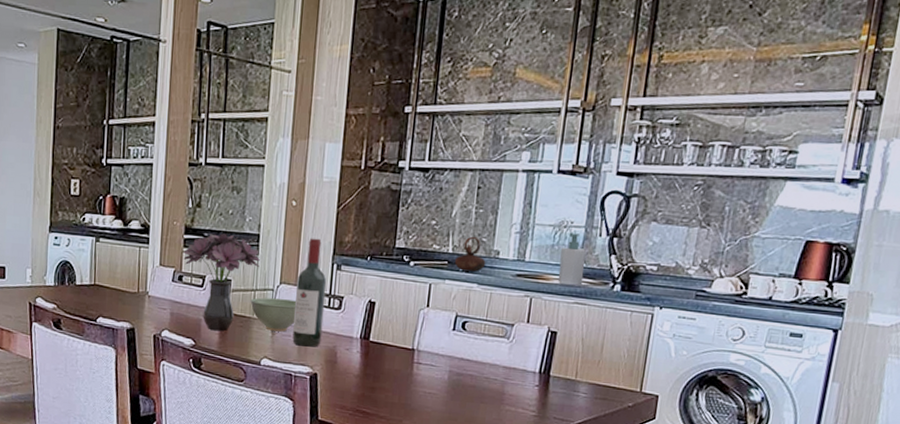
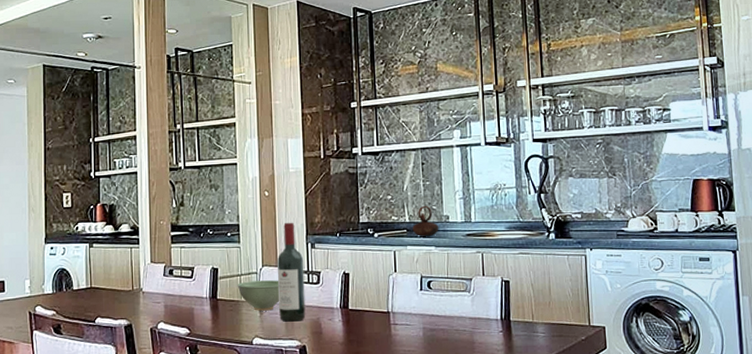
flower arrangement: present [183,233,260,331] -> none [172,227,242,318]
soap bottle: present [557,233,586,285] -> none [500,194,523,238]

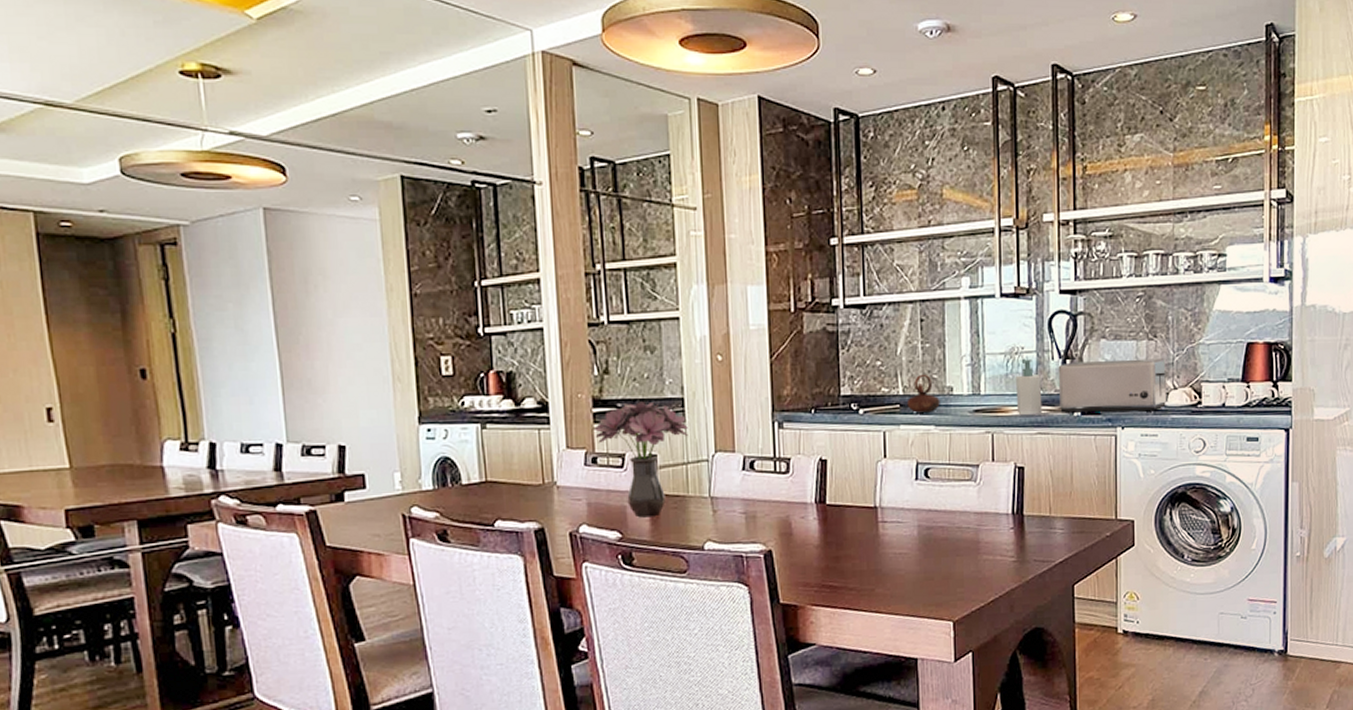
flower arrangement: none [172,227,242,318] -> present [594,401,688,518]
bowl: present [237,280,280,311] -> none [682,469,739,509]
wine bottle: present [277,222,306,322] -> none [734,395,772,521]
soap bottle: none [500,194,523,238] -> present [1016,359,1042,415]
toaster: none [534,192,628,237] -> present [1058,358,1167,413]

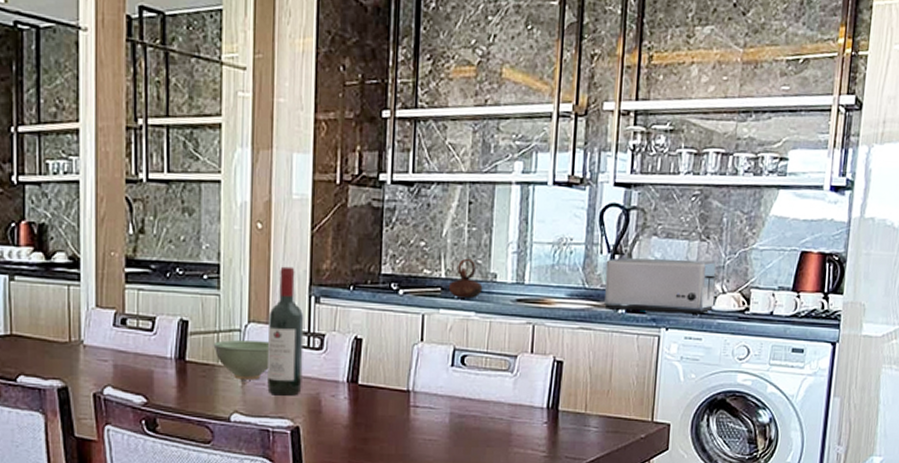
flower arrangement: present [594,401,688,518] -> none [126,264,222,384]
bowl: none [682,469,739,509] -> present [213,340,270,380]
wine bottle: none [734,395,772,521] -> present [267,266,304,396]
soap bottle: present [1016,359,1042,415] -> none [560,251,588,308]

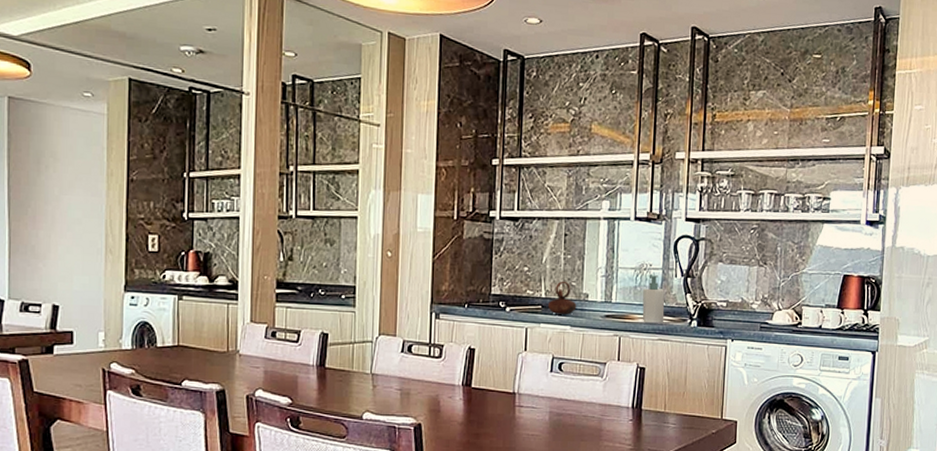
bowl: present [213,340,270,380] -> none [349,350,397,384]
wine bottle: present [267,266,304,396] -> none [394,288,426,397]
soap bottle: none [560,251,588,308] -> present [642,275,665,323]
toaster: present [604,258,717,314] -> none [679,280,773,328]

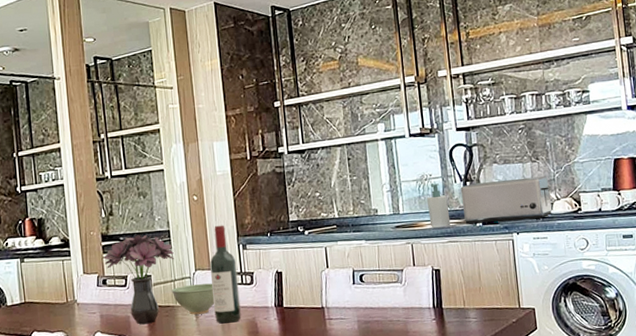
flower arrangement: none [276,286,357,387] -> present [104,235,174,325]
bowl: none [349,350,397,384] -> present [171,283,215,315]
wine bottle: none [394,288,426,397] -> present [210,225,242,324]
teapot: present [547,281,577,316] -> none [341,200,368,232]
toaster: none [679,280,773,328] -> present [460,176,552,225]

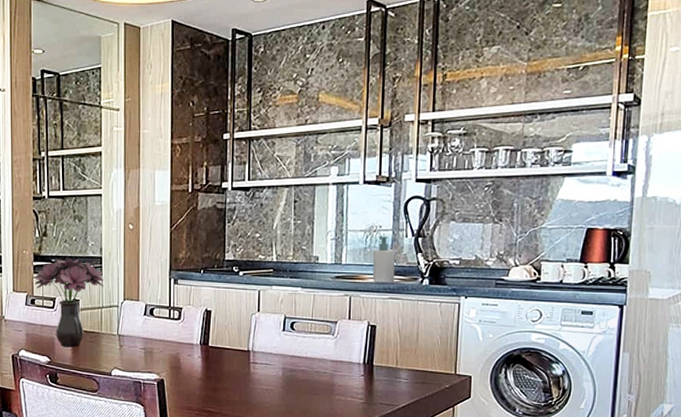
bowl: present [171,283,215,315] -> none [98,314,140,344]
wine bottle: present [210,225,242,324] -> none [138,257,166,356]
toaster: present [460,176,552,225] -> none [410,239,510,284]

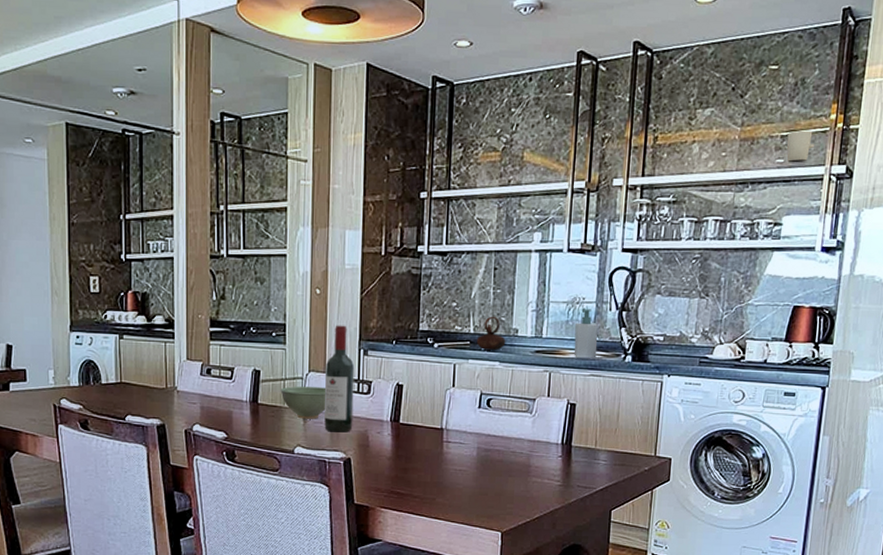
flower arrangement: present [34,258,104,347] -> none [210,324,287,422]
bowl: none [98,314,140,344] -> present [280,386,327,419]
wine bottle: none [138,257,166,356] -> present [324,325,355,432]
teapot: none [279,245,307,278] -> present [476,316,506,351]
cup: none [573,62,601,94] -> present [787,130,814,163]

